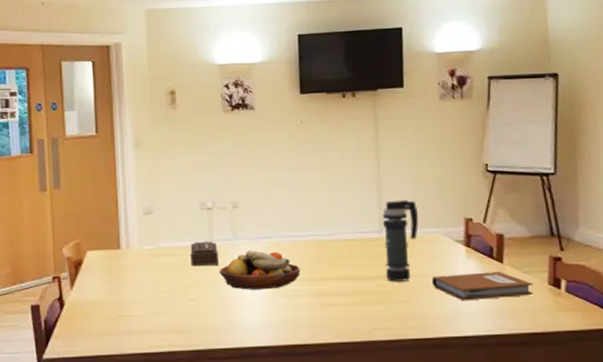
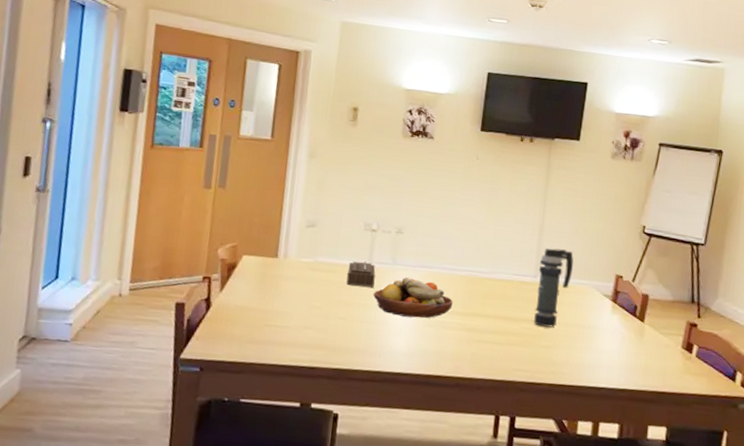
notebook: present [431,272,533,301] -> none [575,326,667,356]

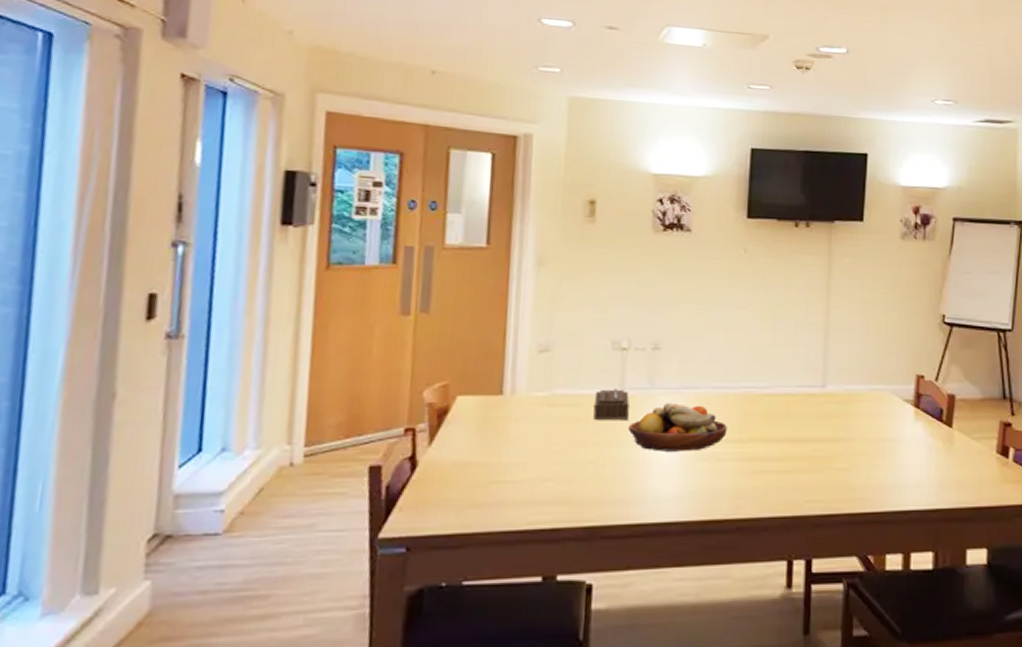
smoke grenade: present [534,248,574,328] -> none [826,350,867,445]

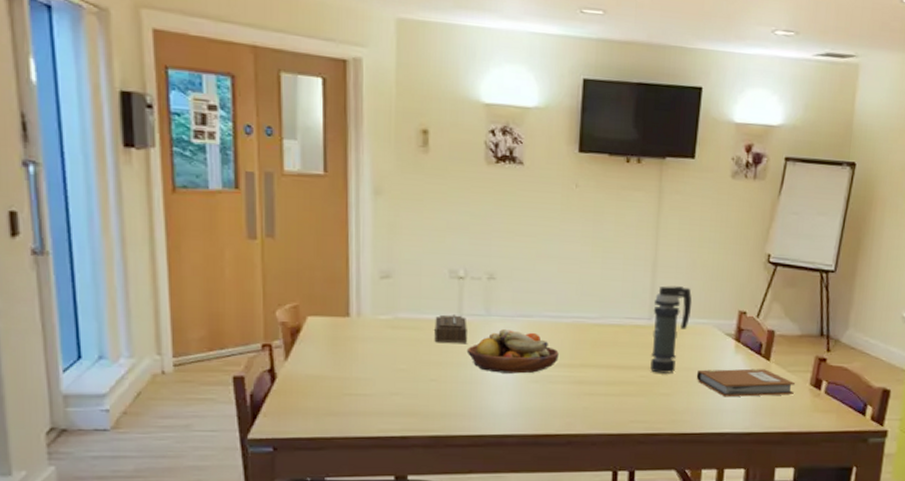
smoke grenade: none [826,350,867,445] -> present [650,286,692,374]
notebook: none [875,437,980,470] -> present [696,368,795,397]

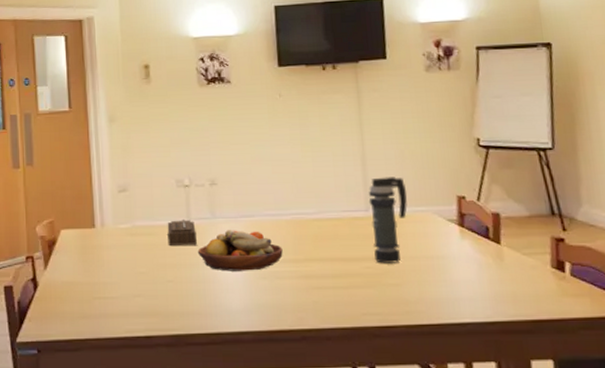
notebook: present [696,368,795,397] -> none [423,253,535,285]

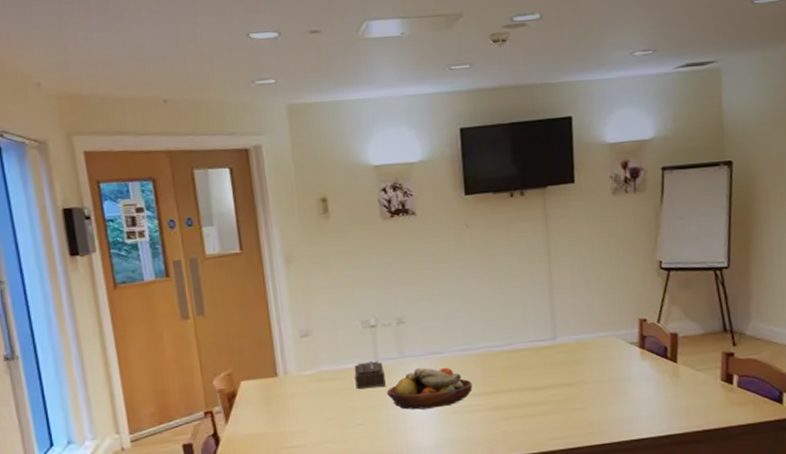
smoke grenade: present [368,177,407,263] -> none [555,304,593,390]

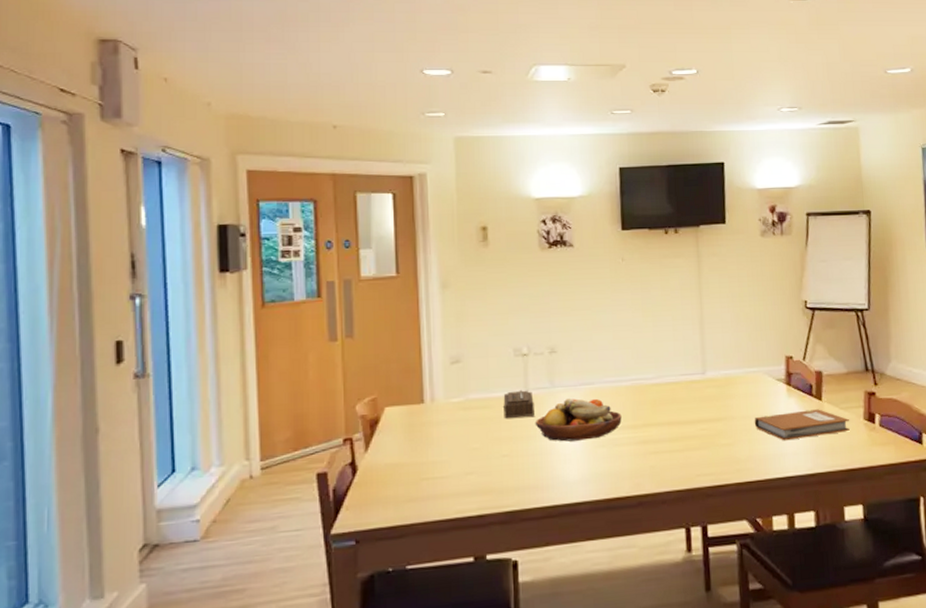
notebook: none [606,371,706,404] -> present [754,409,850,441]

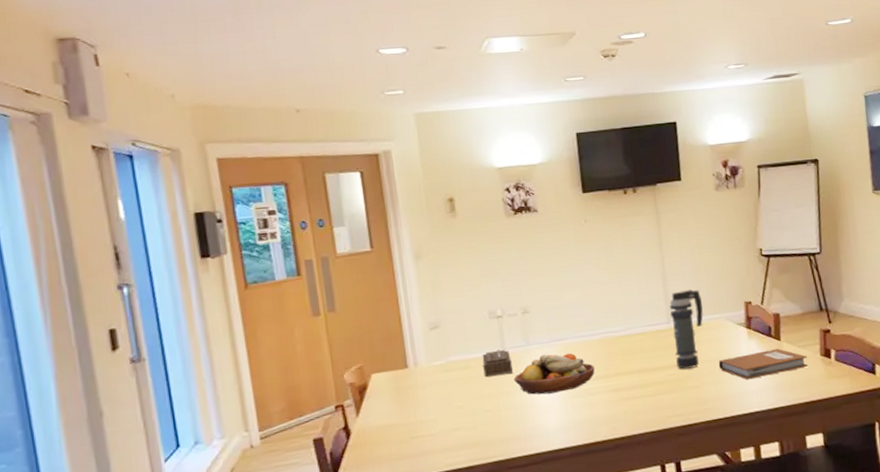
smoke grenade: none [705,339,741,425] -> present [669,290,703,369]

